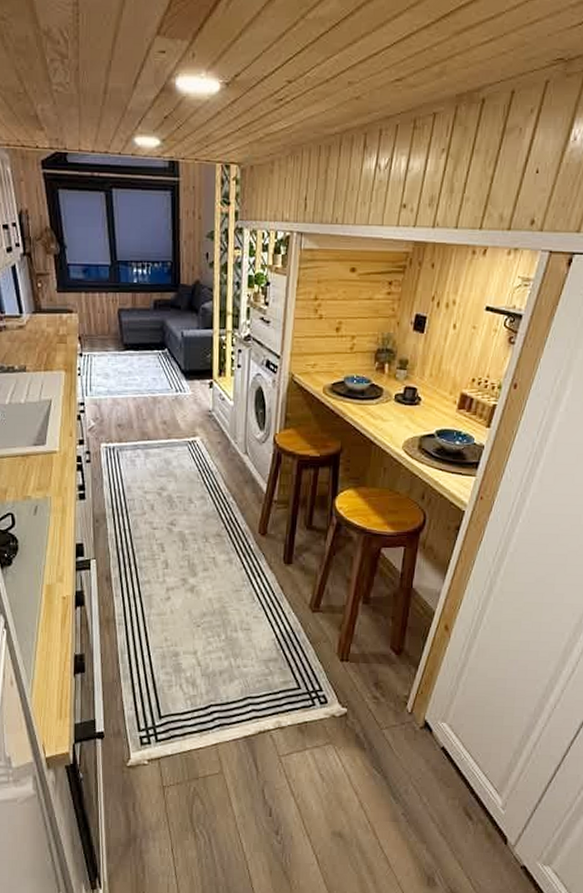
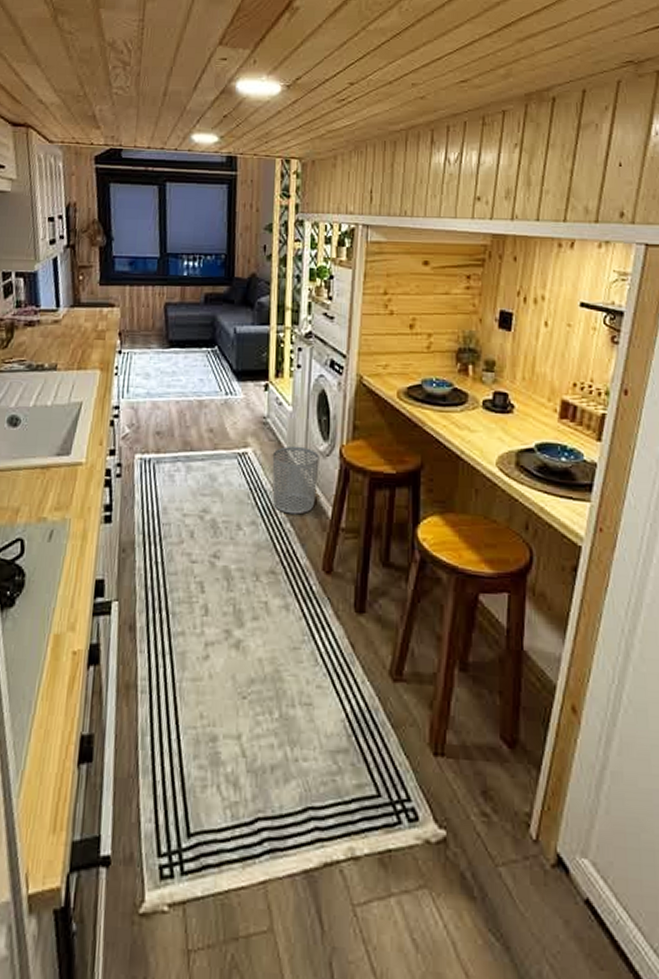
waste bin: none [217,434,257,490] -> present [272,445,319,515]

